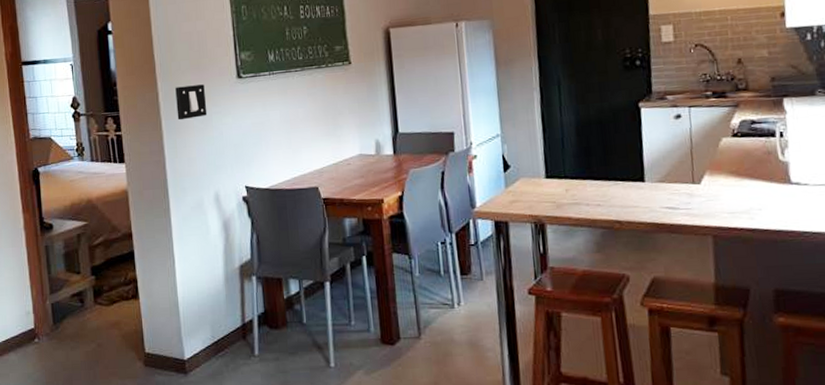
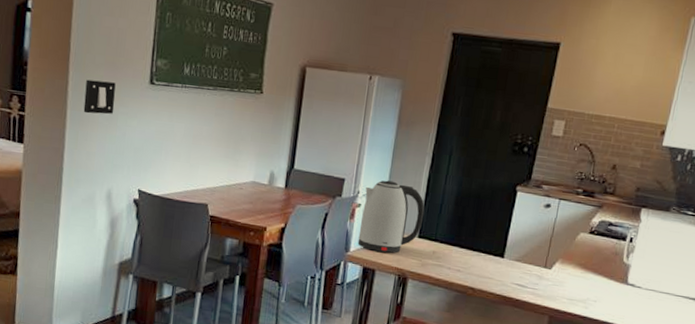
kettle: none [478,124,547,202] -> present [357,180,425,253]

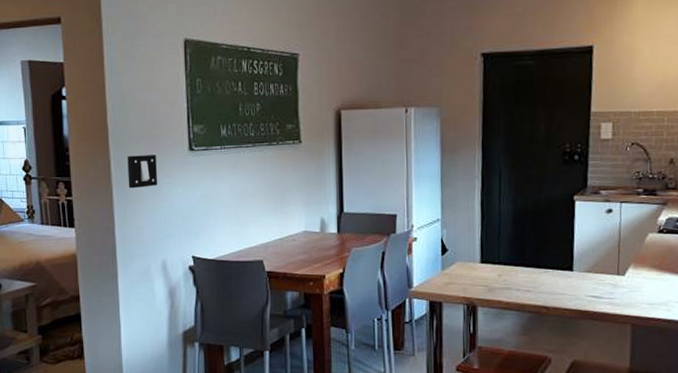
kettle: present [357,180,425,253] -> none [419,209,483,283]

